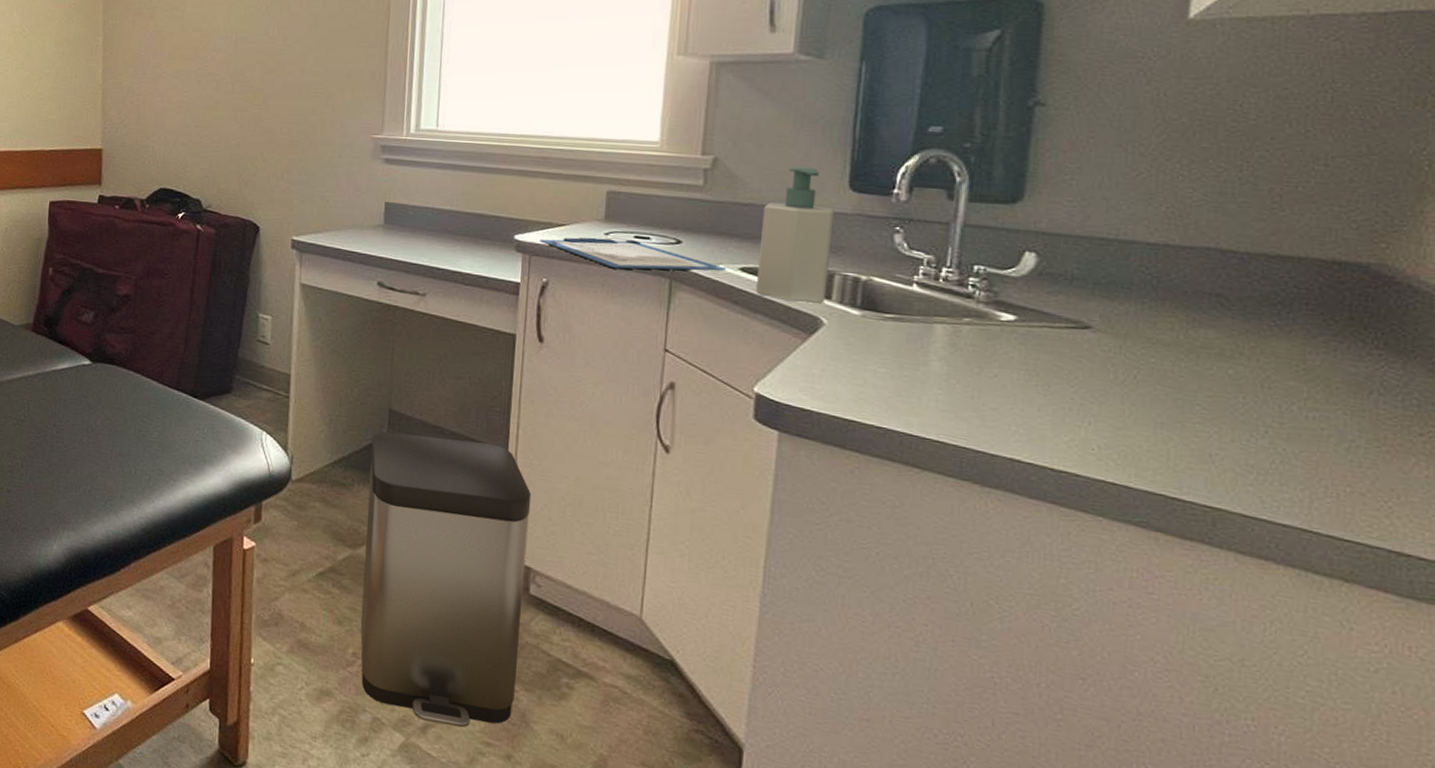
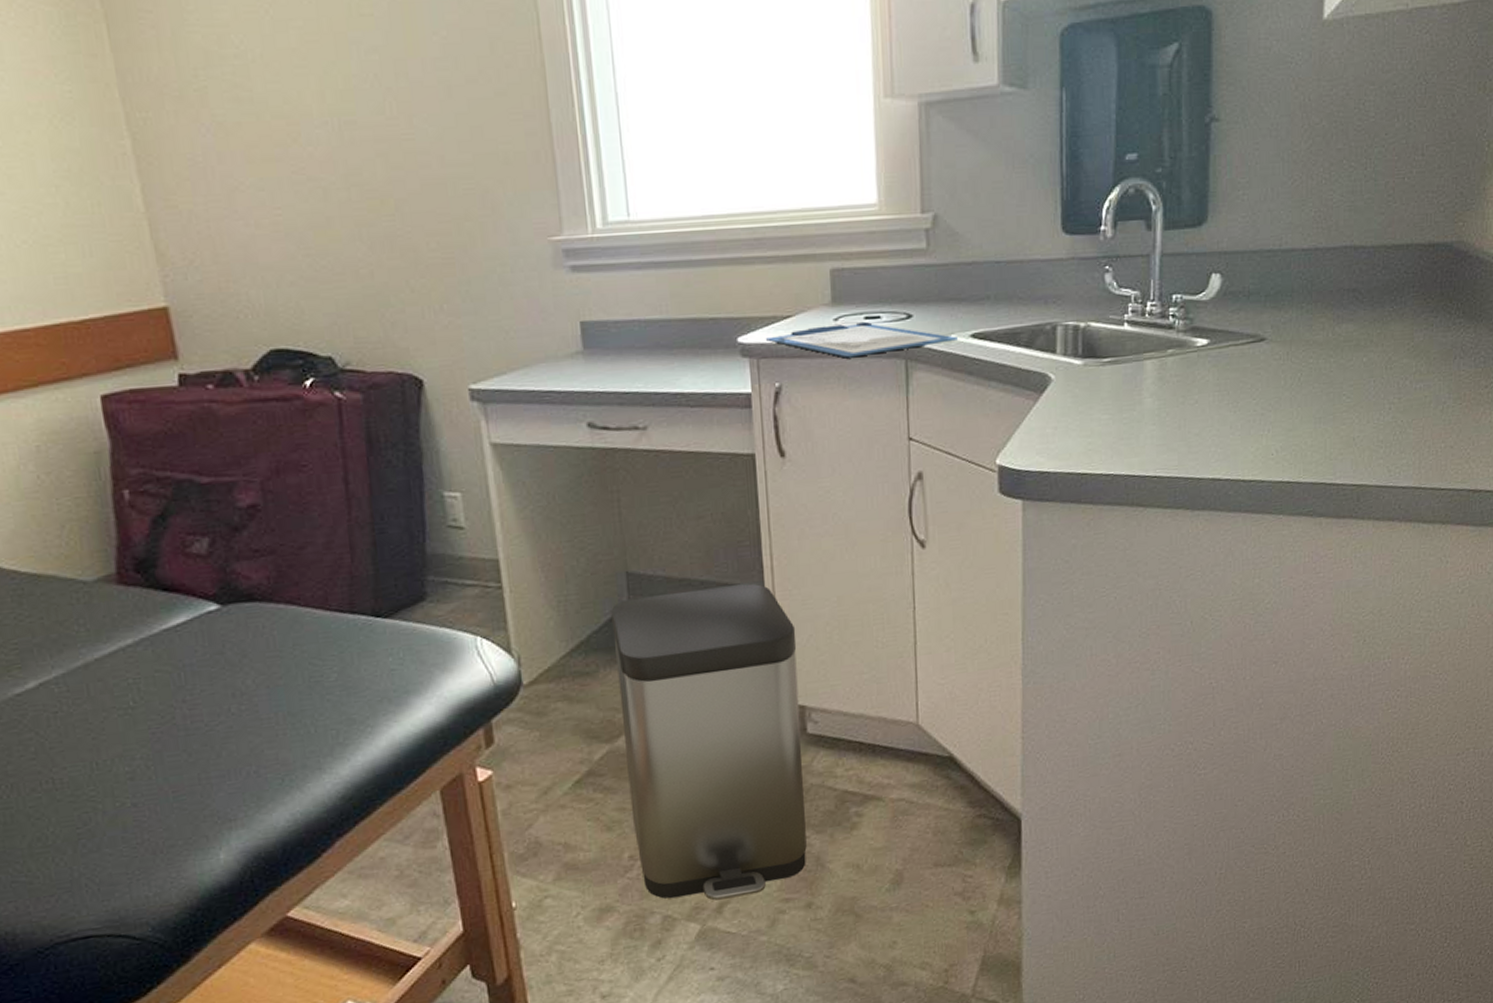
soap bottle: present [756,166,836,303] -> none [986,213,1052,363]

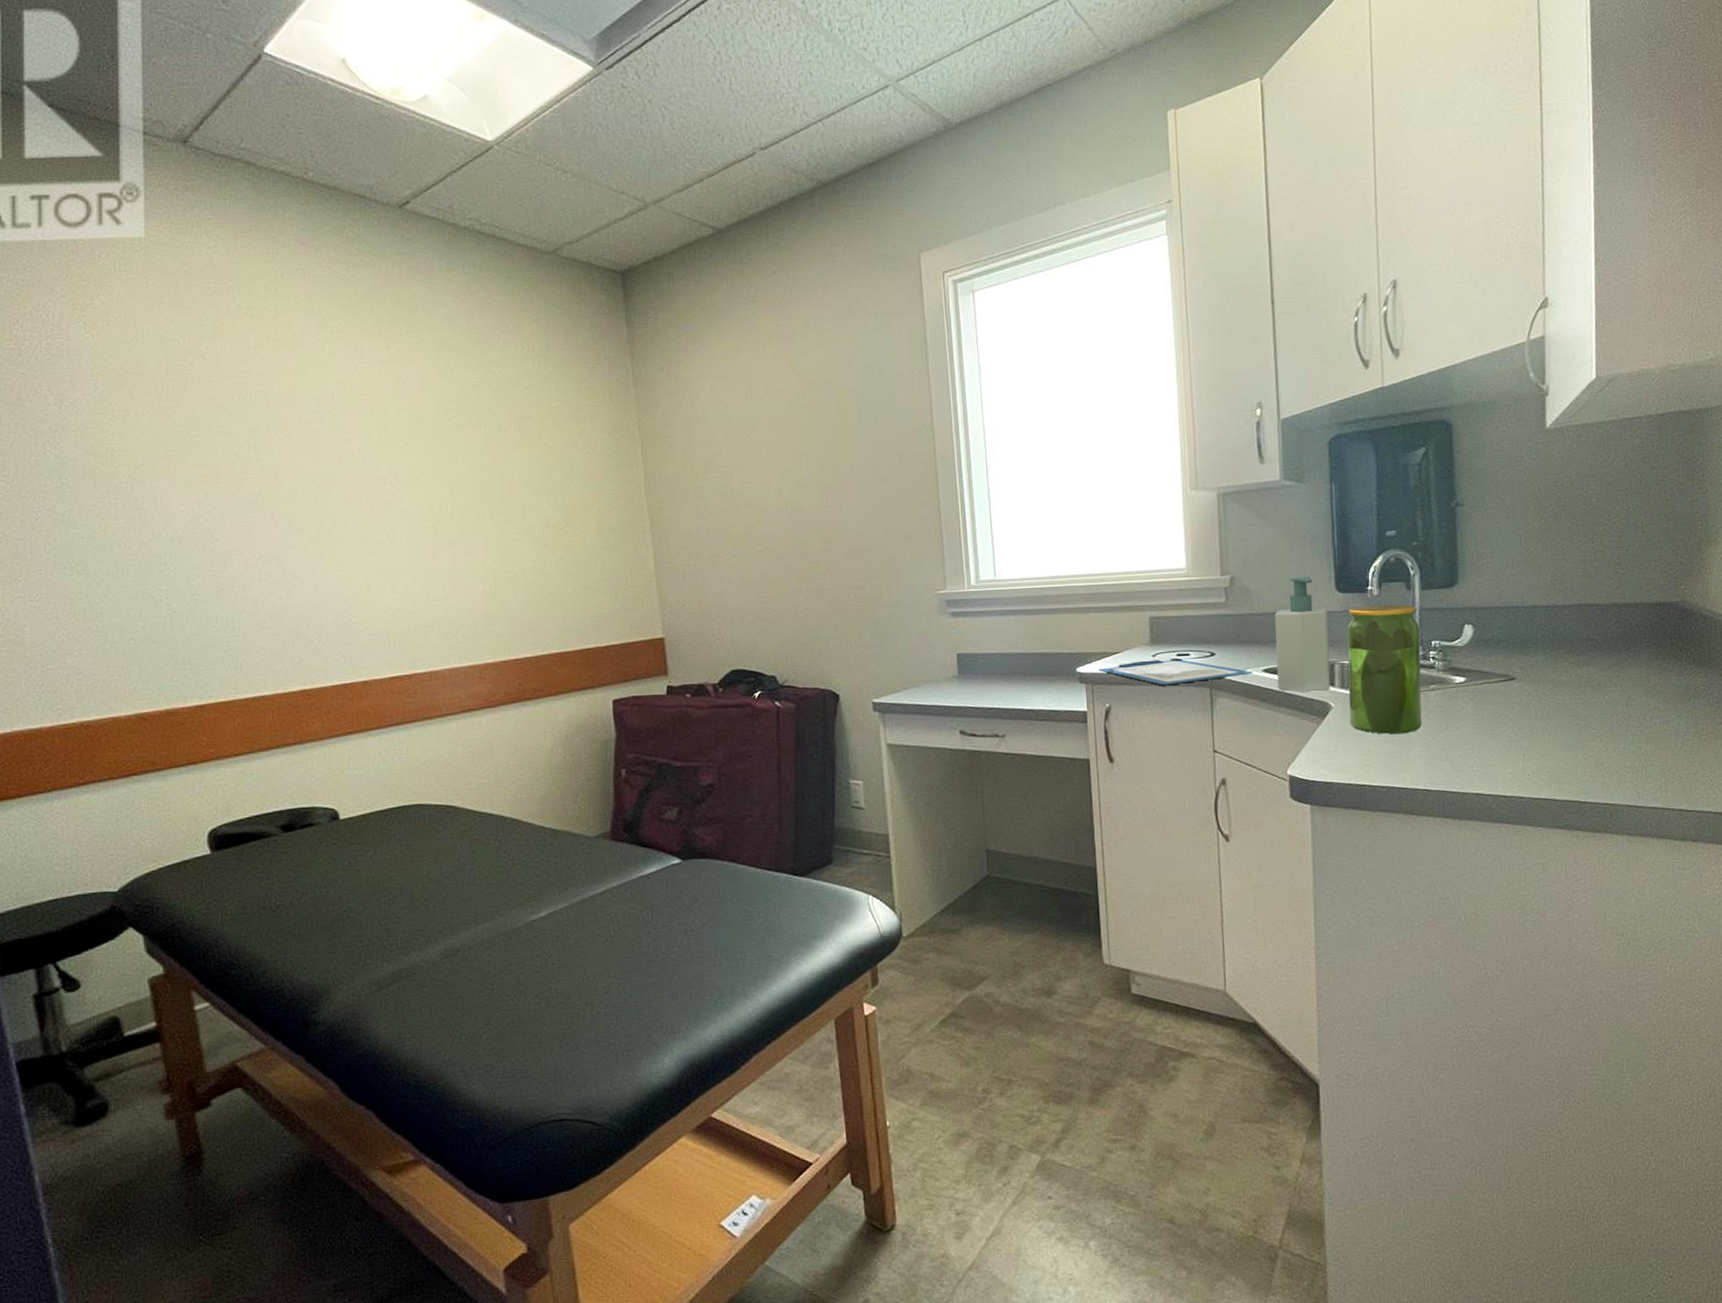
pedal bin: present [611,583,807,901] -> none [973,864,1131,1136]
soap bottle: none [986,213,1052,363] -> present [1274,576,1331,693]
jar: none [1071,249,1160,411] -> present [1346,605,1423,734]

